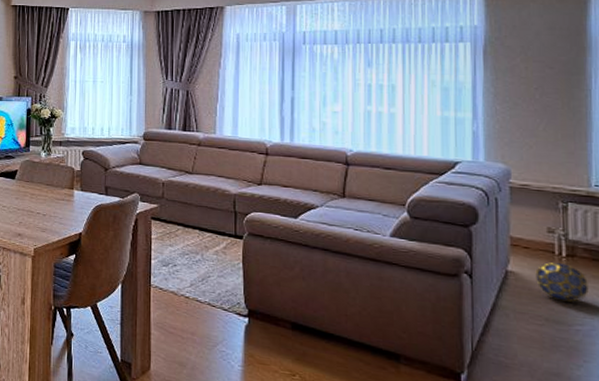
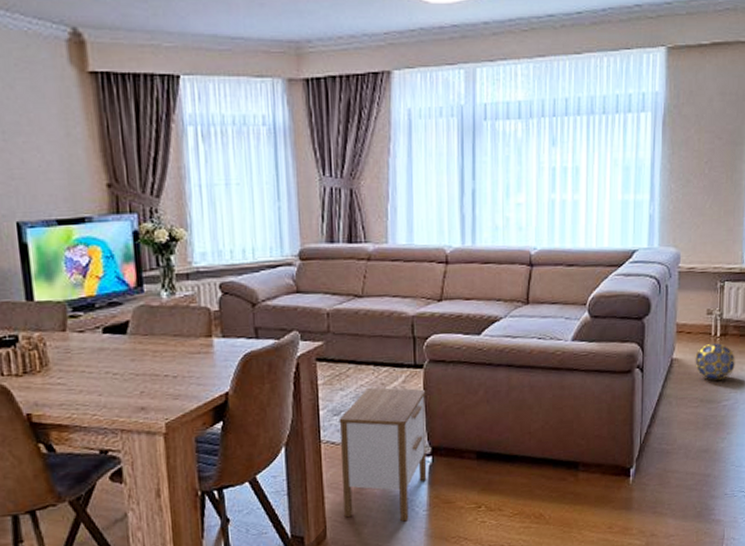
nightstand: none [166,247,245,372] -> present [339,387,427,522]

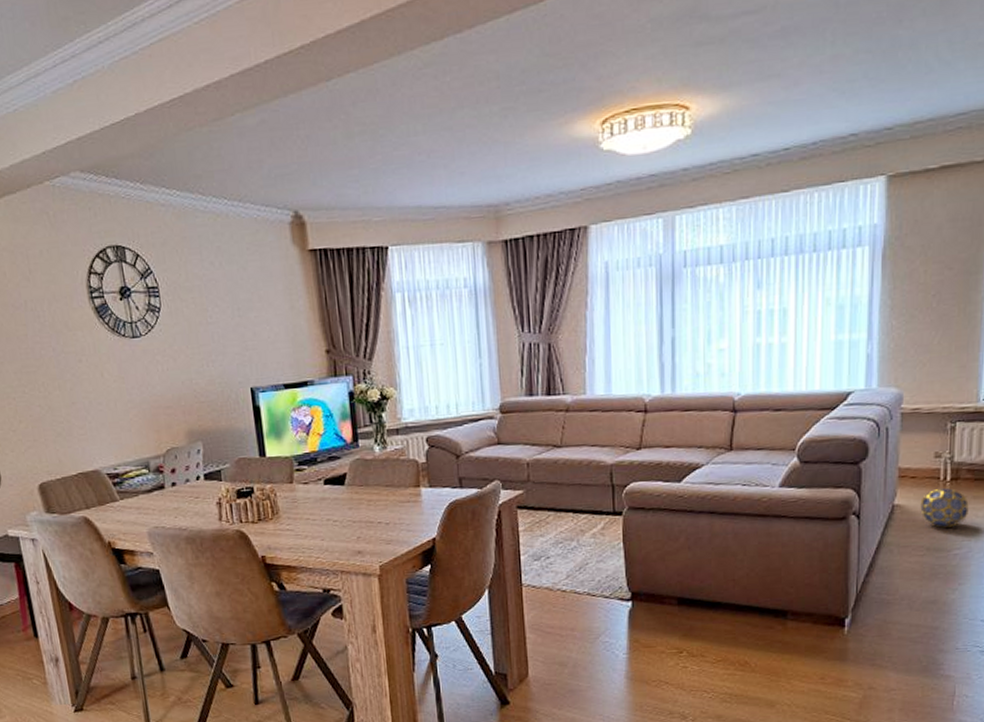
nightstand: present [339,387,427,522] -> none [539,533,627,664]

